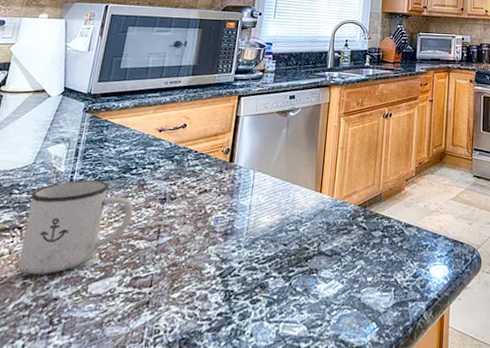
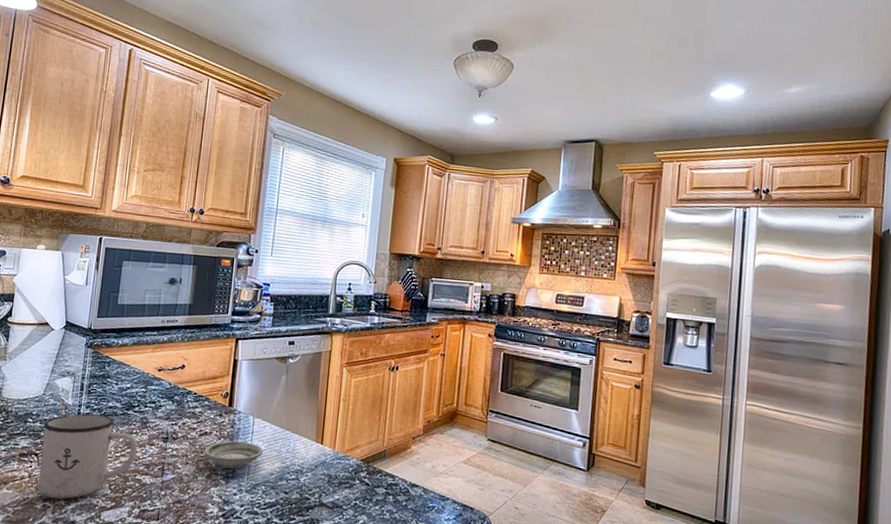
saucer: none [203,196,263,225] -> present [204,441,264,469]

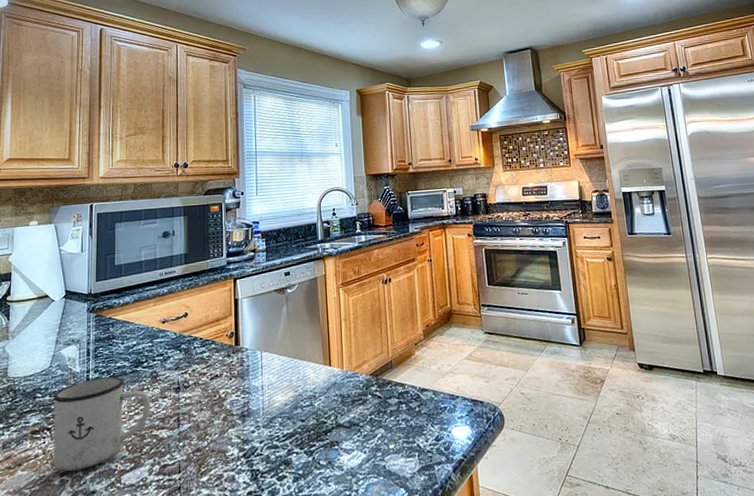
saucer: present [204,441,264,469] -> none [217,377,275,407]

